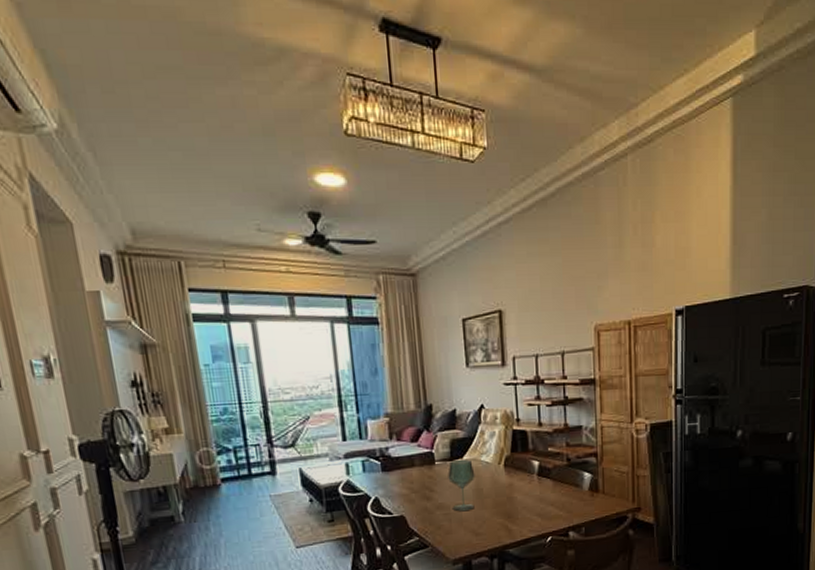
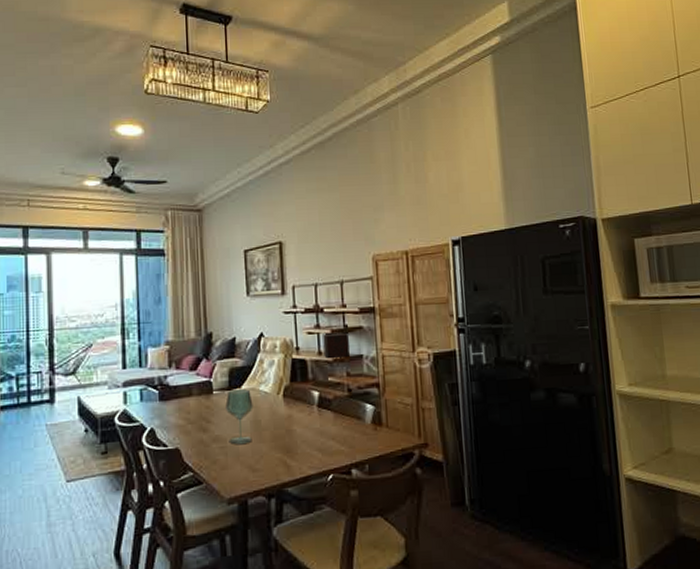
decorative box: none [543,404,569,430] -> present [323,332,350,359]

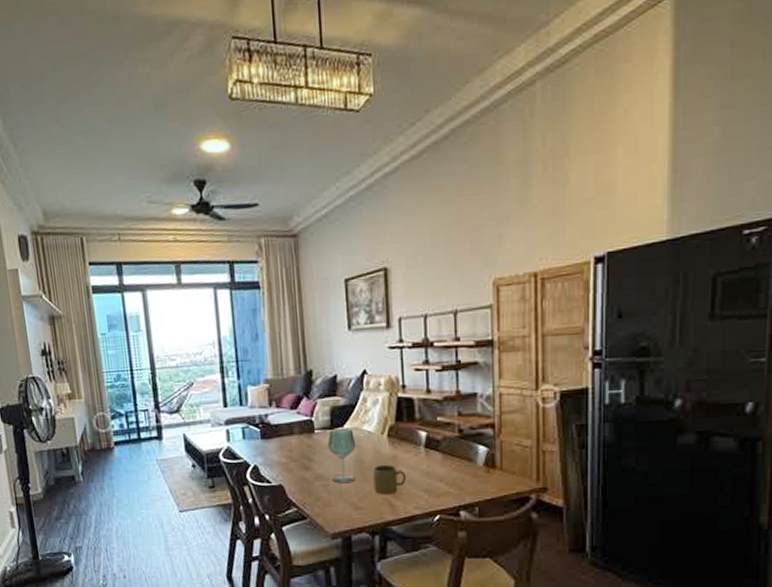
mug: none [269,424,300,456] -> present [373,464,406,495]
decorative box: present [323,332,350,359] -> none [432,369,462,398]

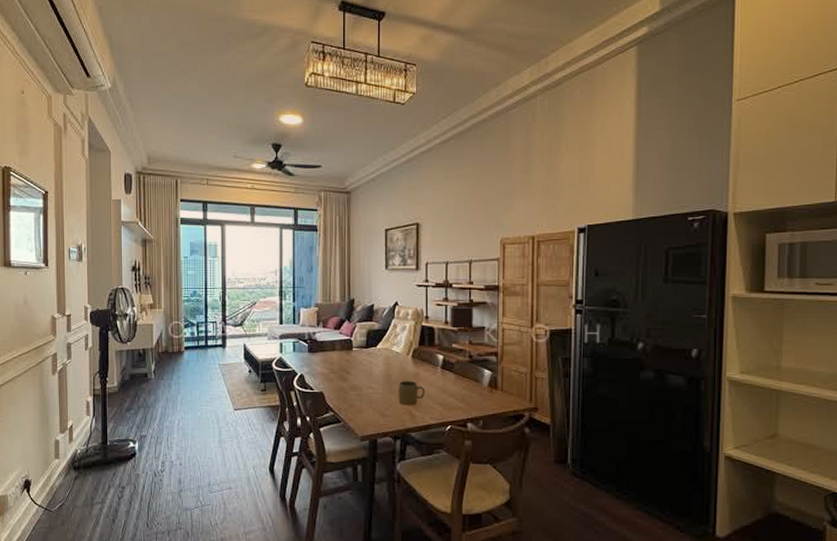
wine glass: present [327,428,357,484] -> none [363,347,386,394]
decorative box: none [432,369,462,398] -> present [450,306,473,329]

